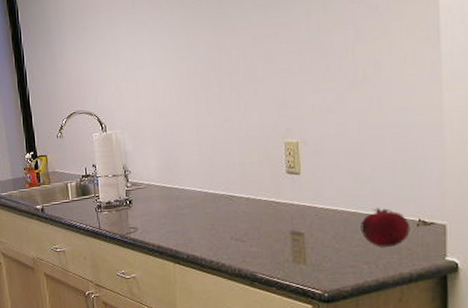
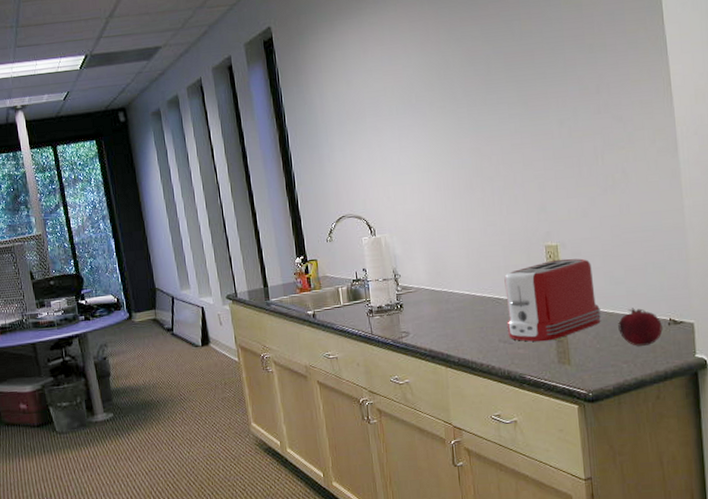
toaster: none [238,156,343,241] -> present [504,258,602,342]

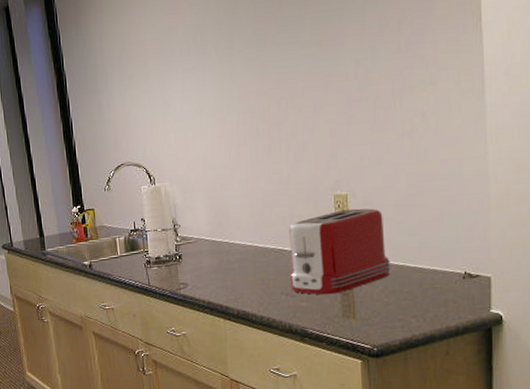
fruit: present [618,308,663,346] -> none [408,260,456,301]

